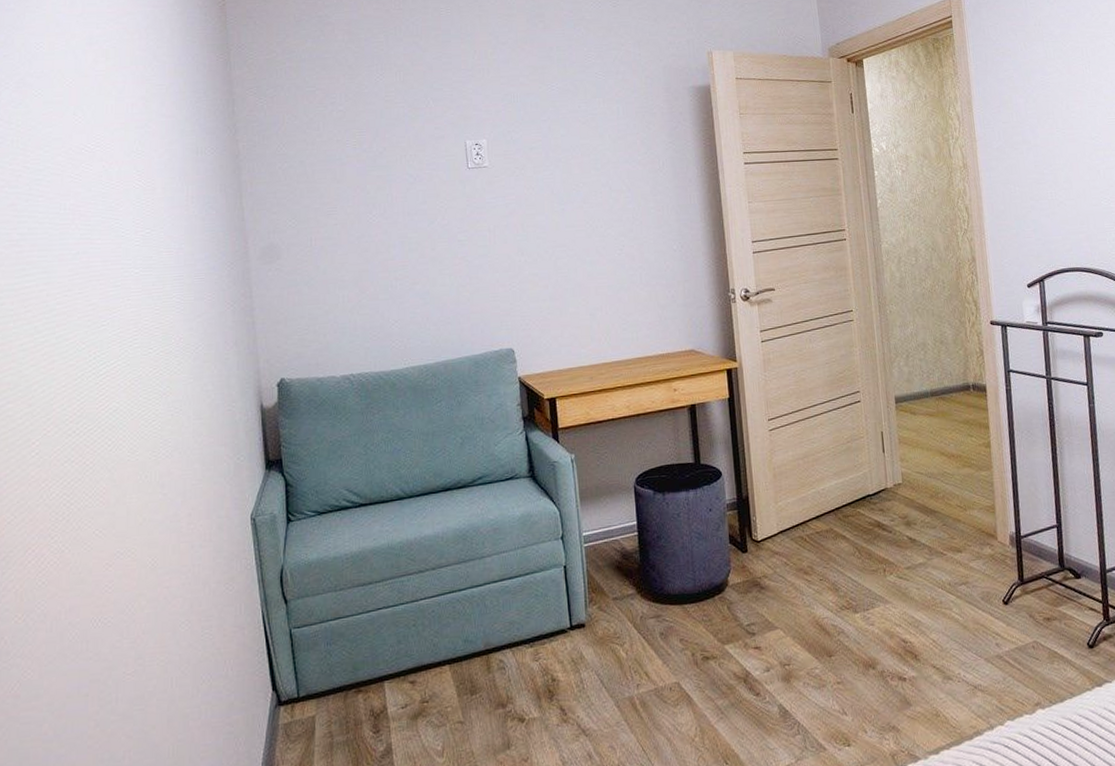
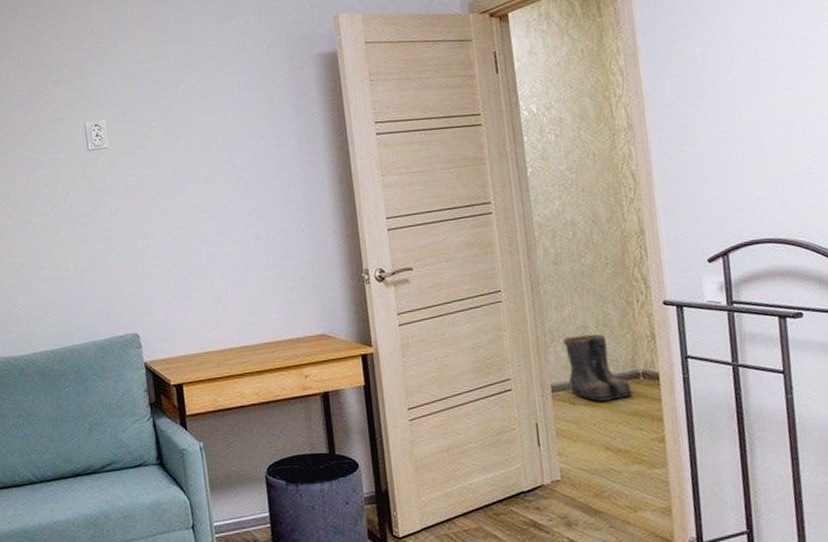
boots: none [906,350,966,411] -> present [563,334,635,401]

